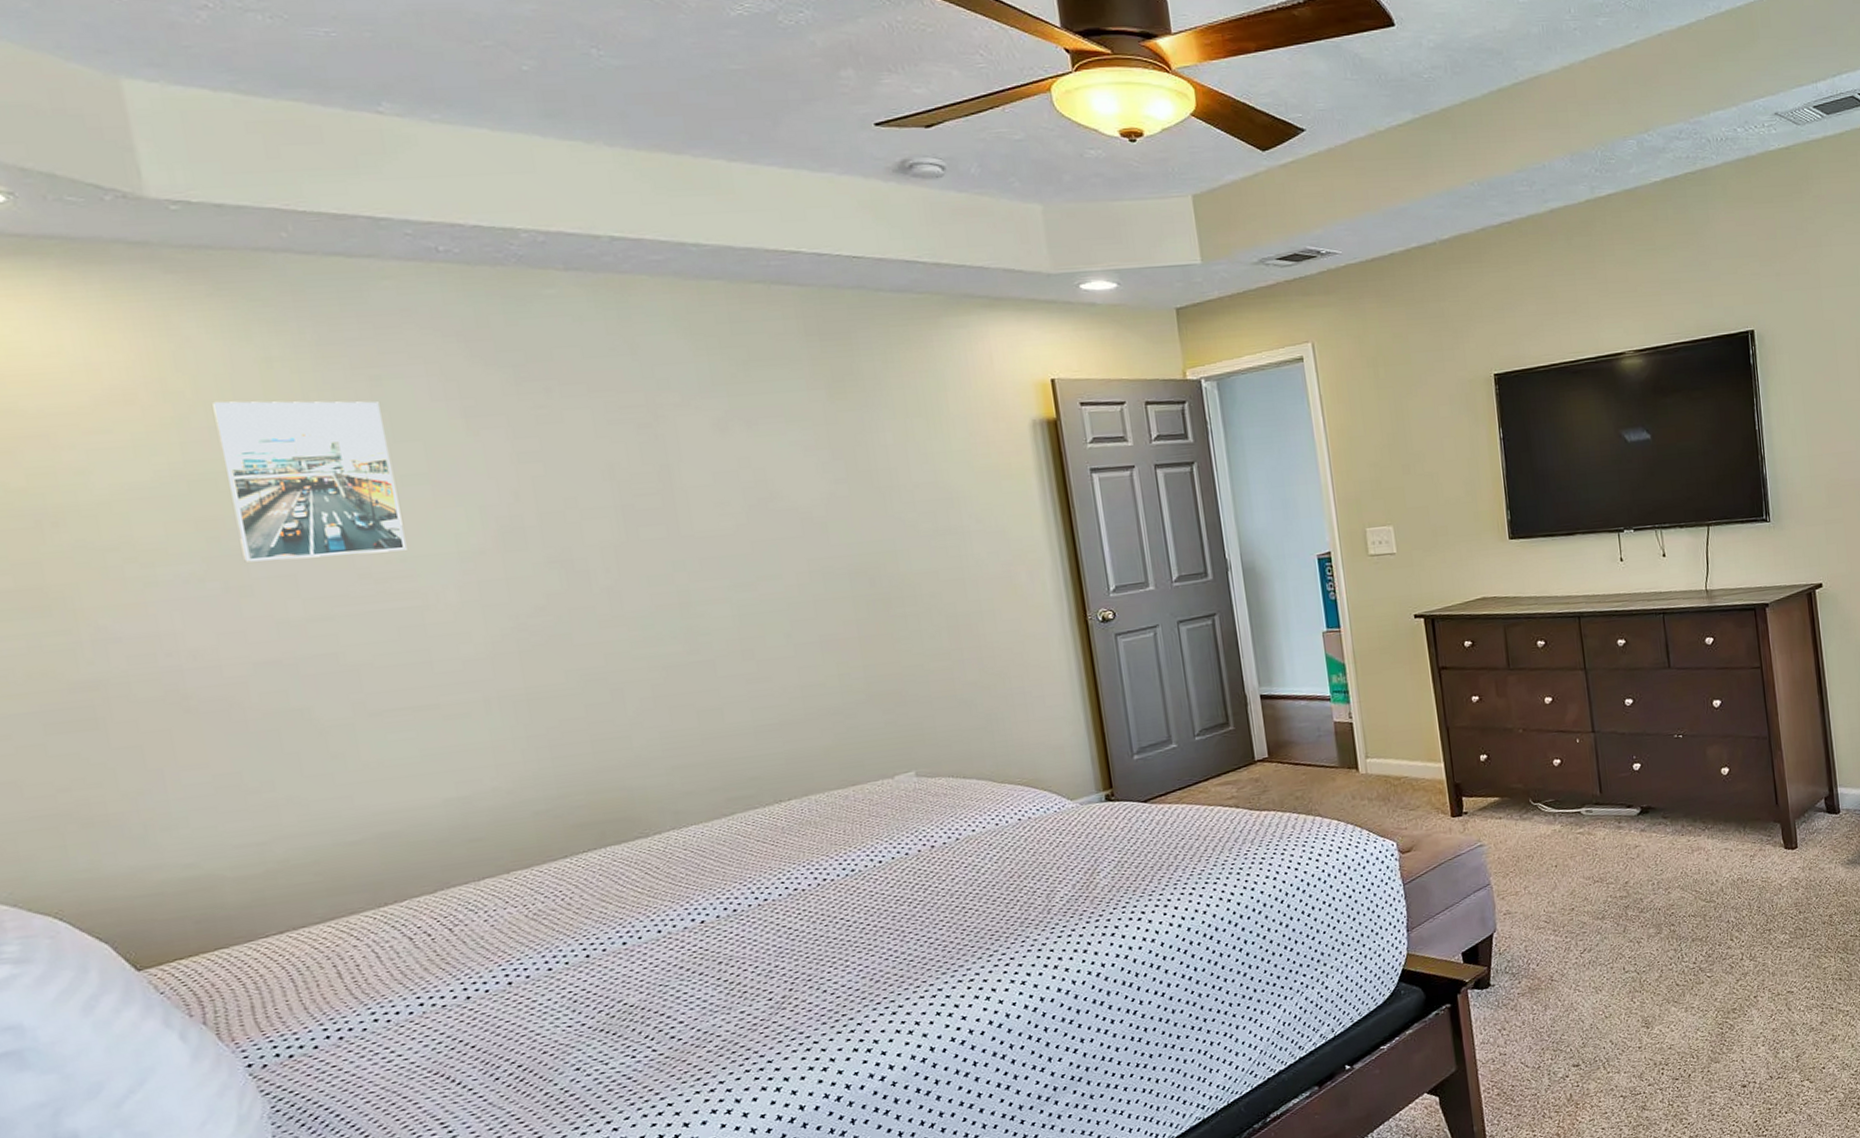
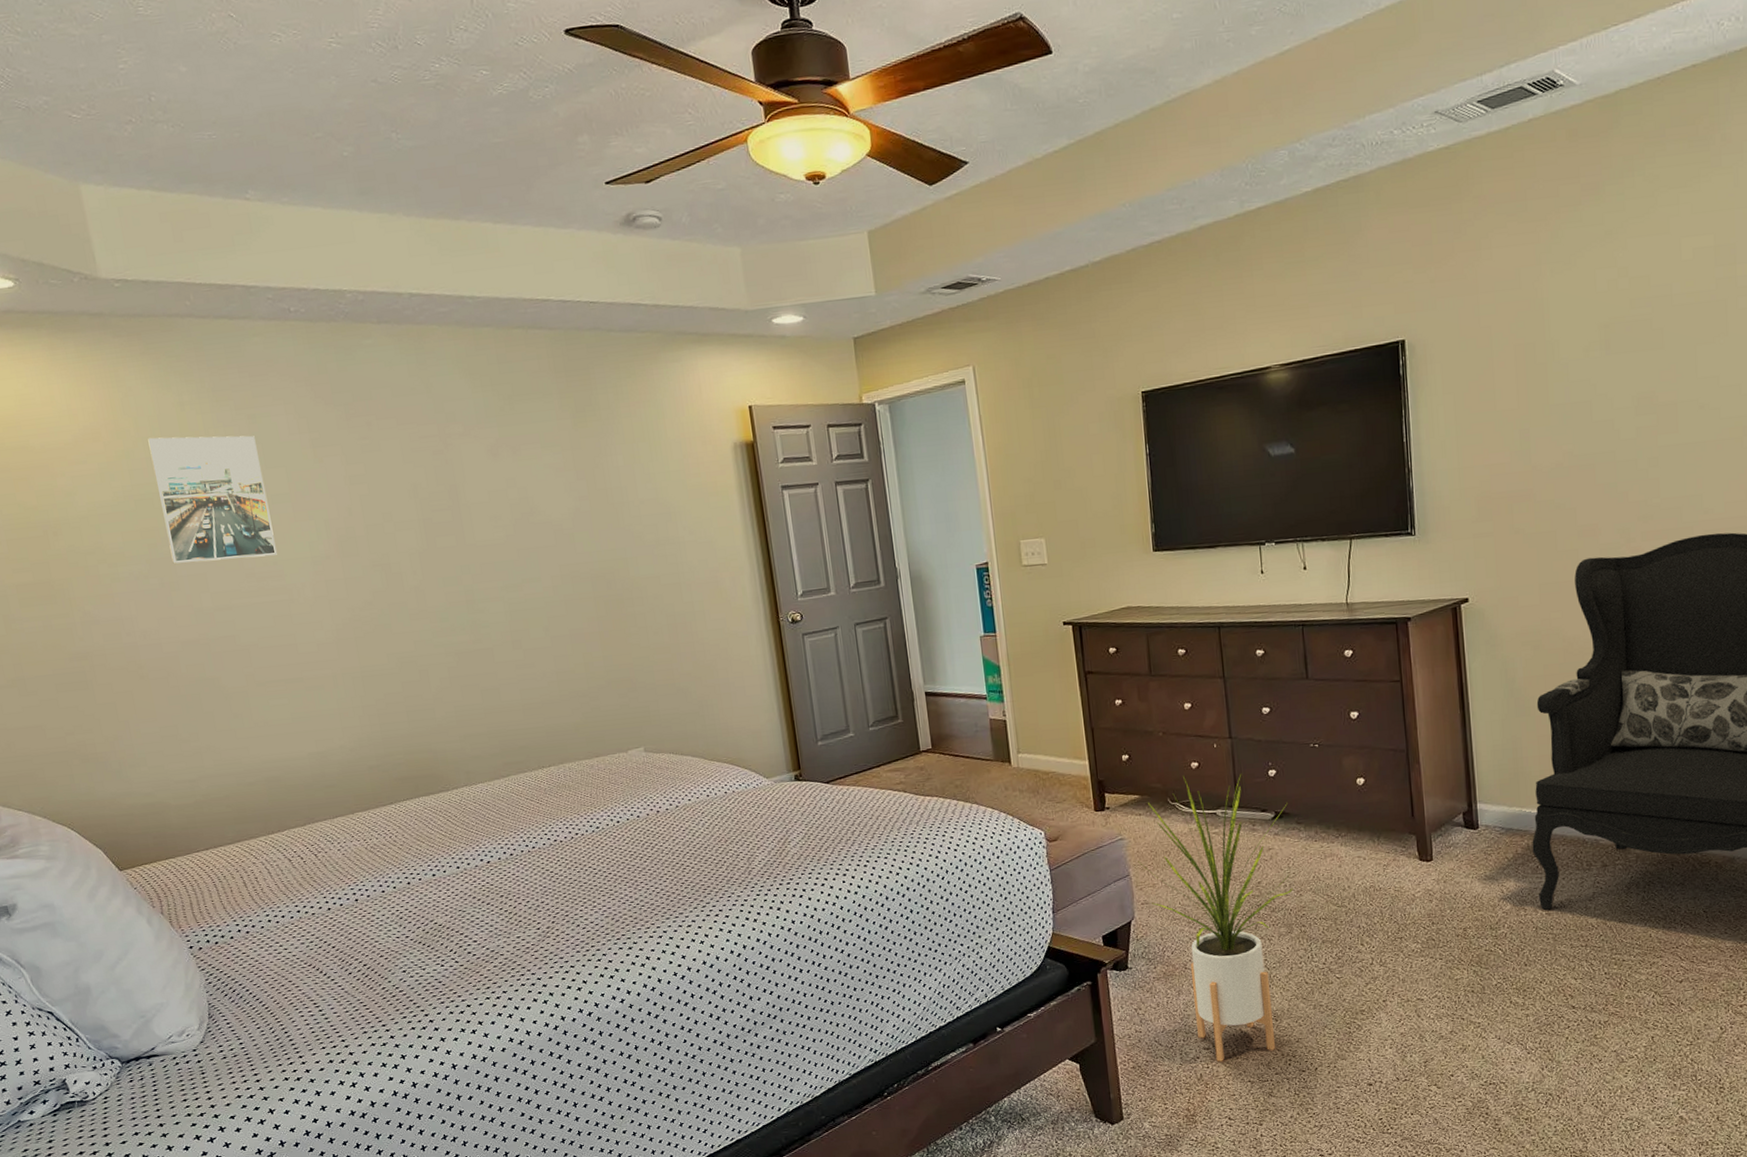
house plant: none [1499,770,1662,1079] -> present [1138,774,1293,1062]

